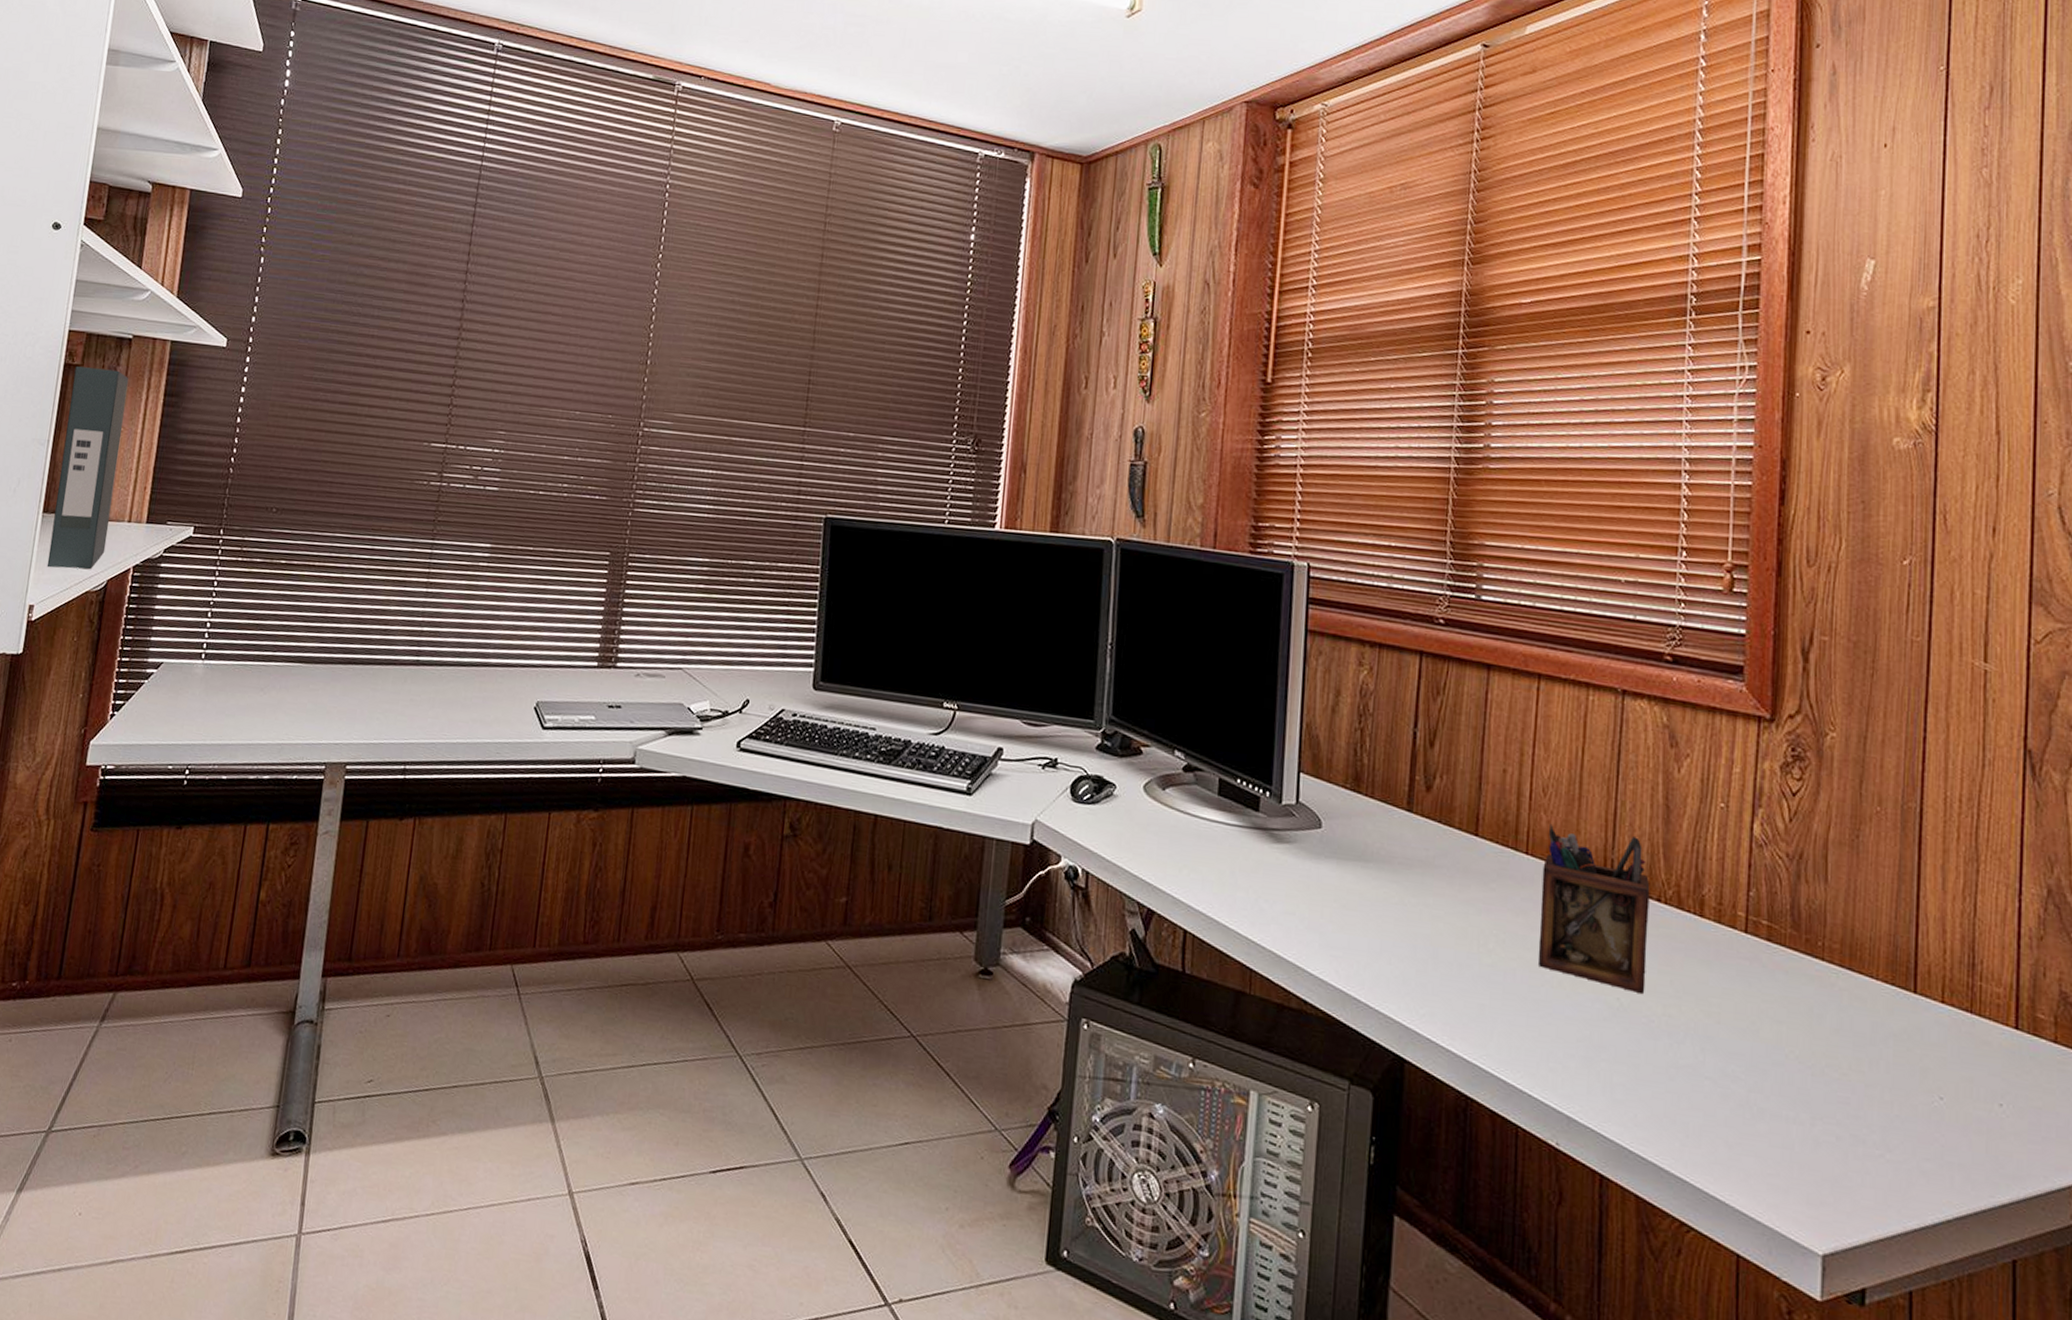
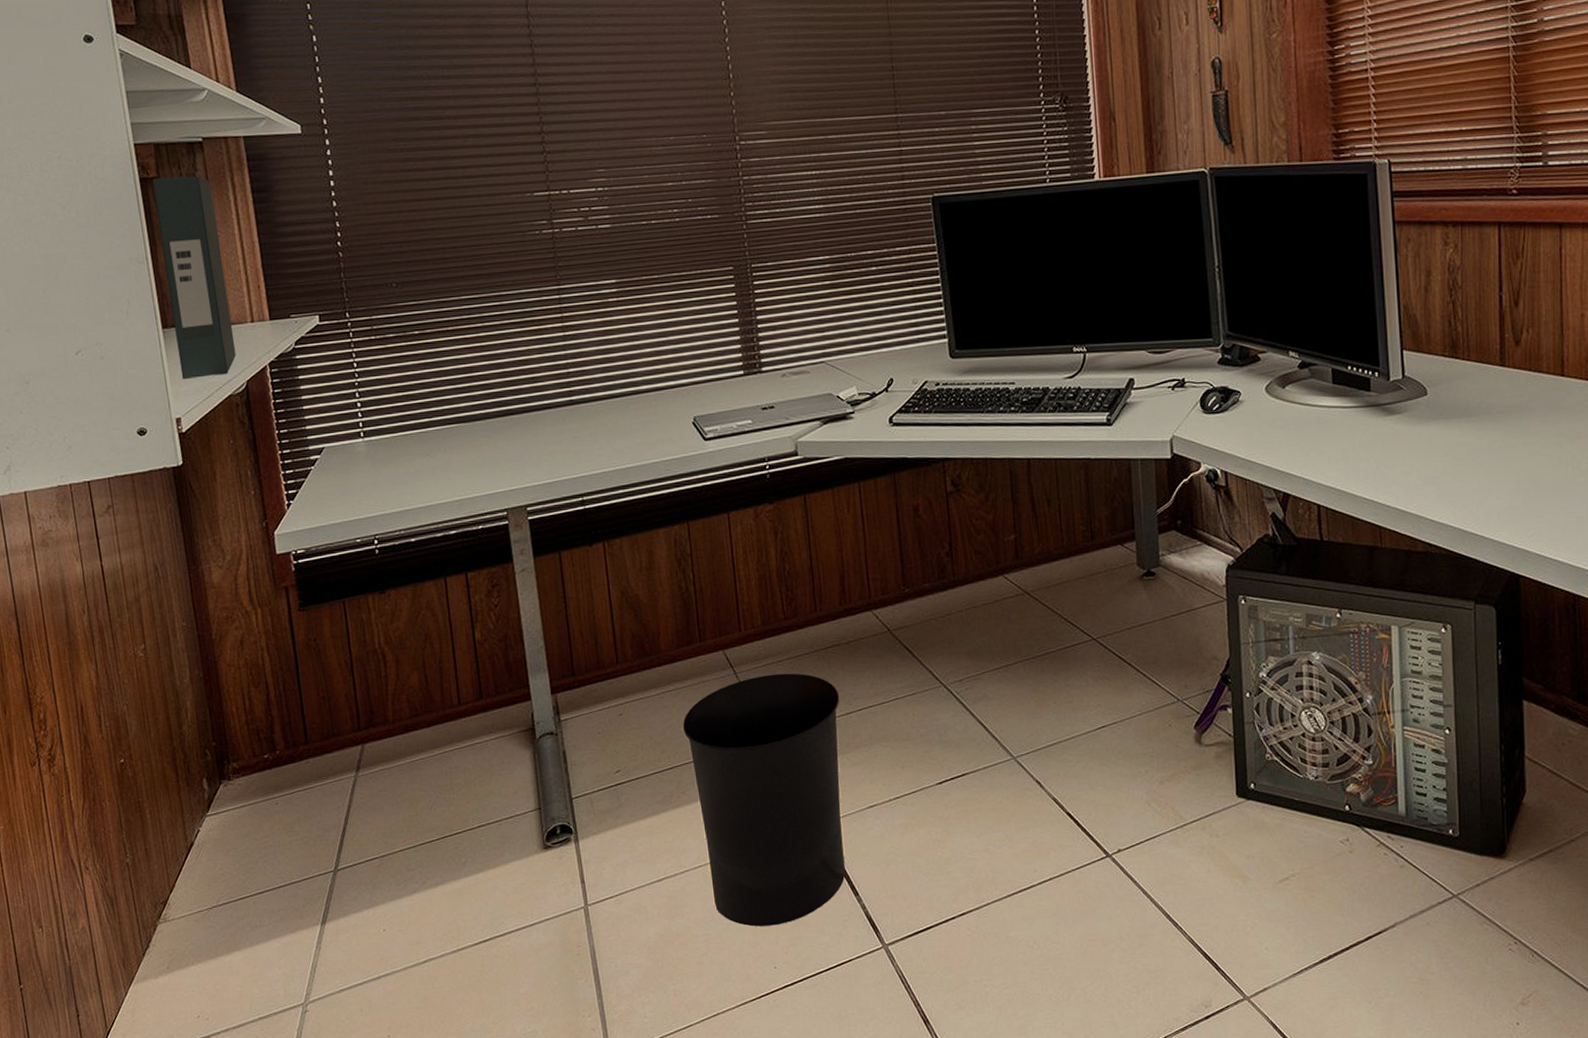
waste bin: none [438,1002,625,1307] -> present [682,673,846,927]

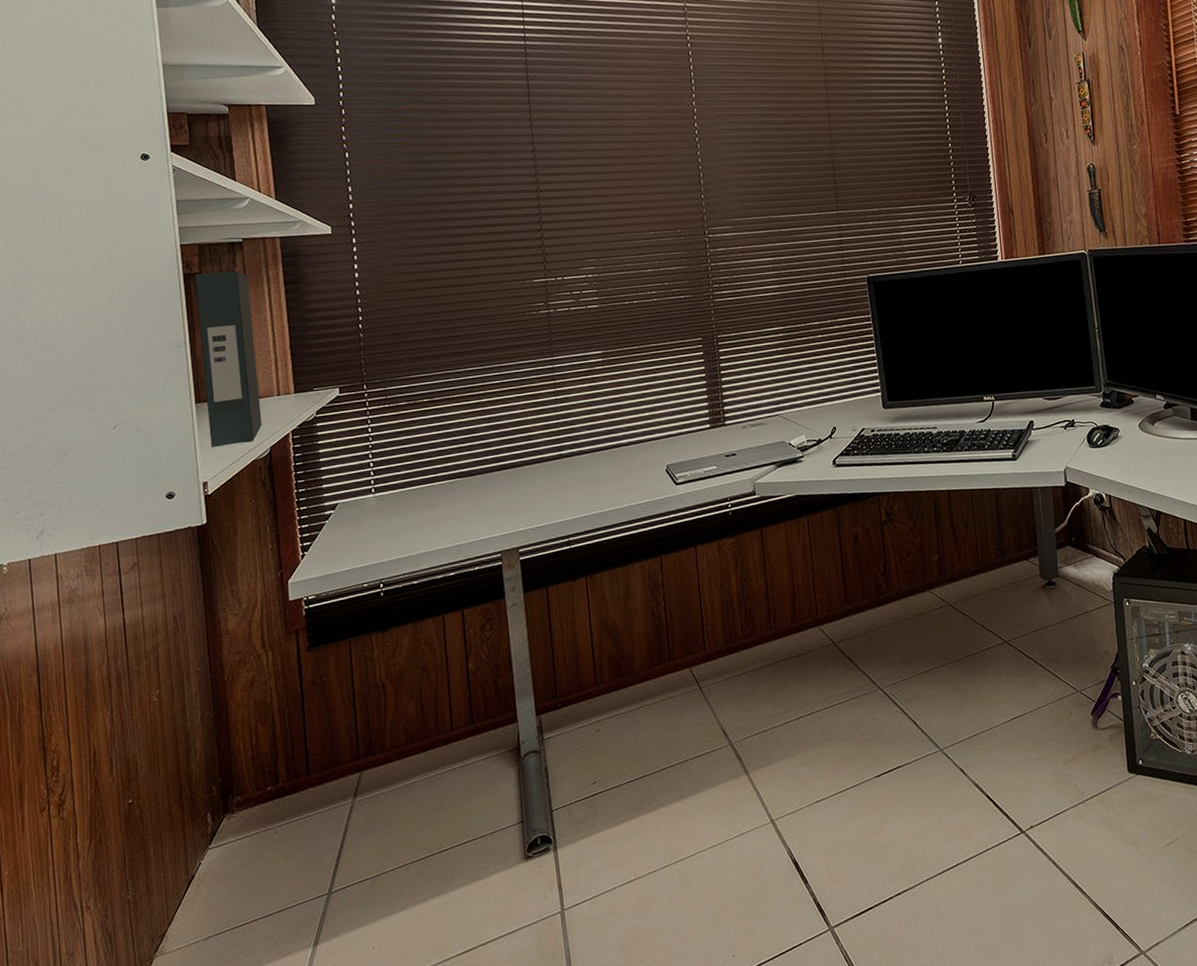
waste bin: present [682,673,846,927] -> none [653,685,796,919]

